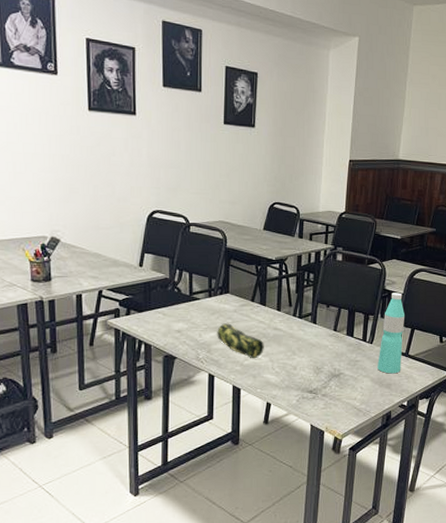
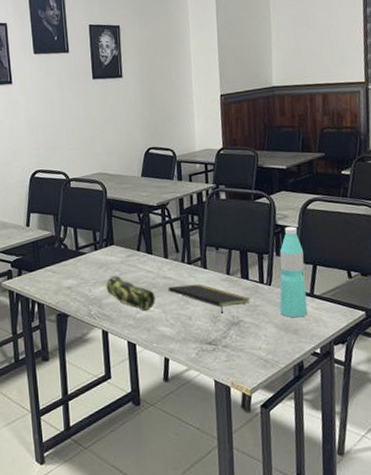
notepad: none [277,337,352,365] -> present [168,284,251,313]

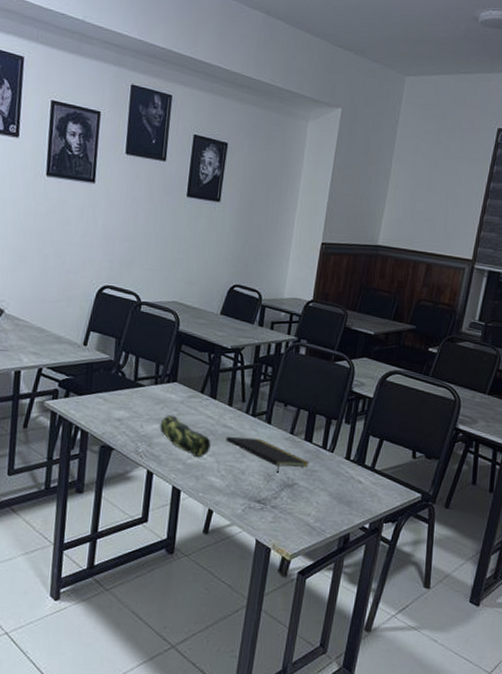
water bottle: present [279,226,308,318] -> none [337,395,373,490]

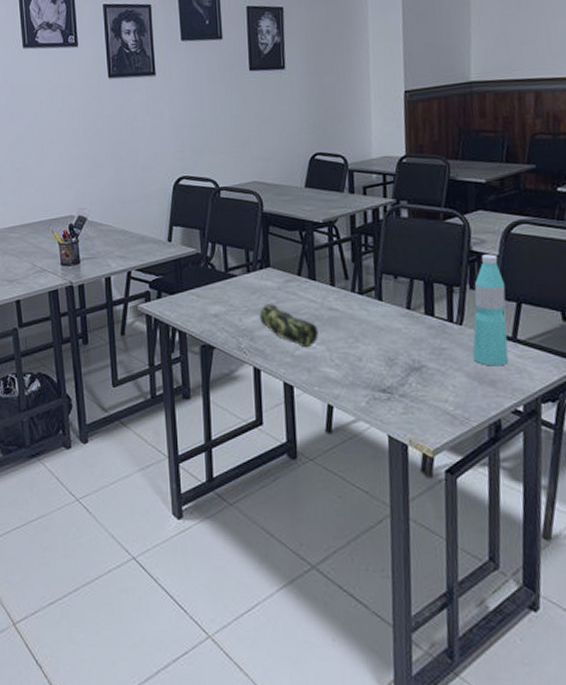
notepad: present [225,436,309,473] -> none [334,318,436,355]
water bottle: none [337,395,373,490] -> present [472,254,509,366]

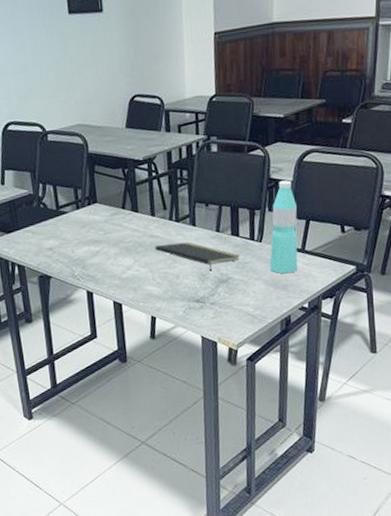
pencil case: present [259,304,319,348] -> none [89,235,142,271]
notepad: none [334,318,436,355] -> present [154,242,240,271]

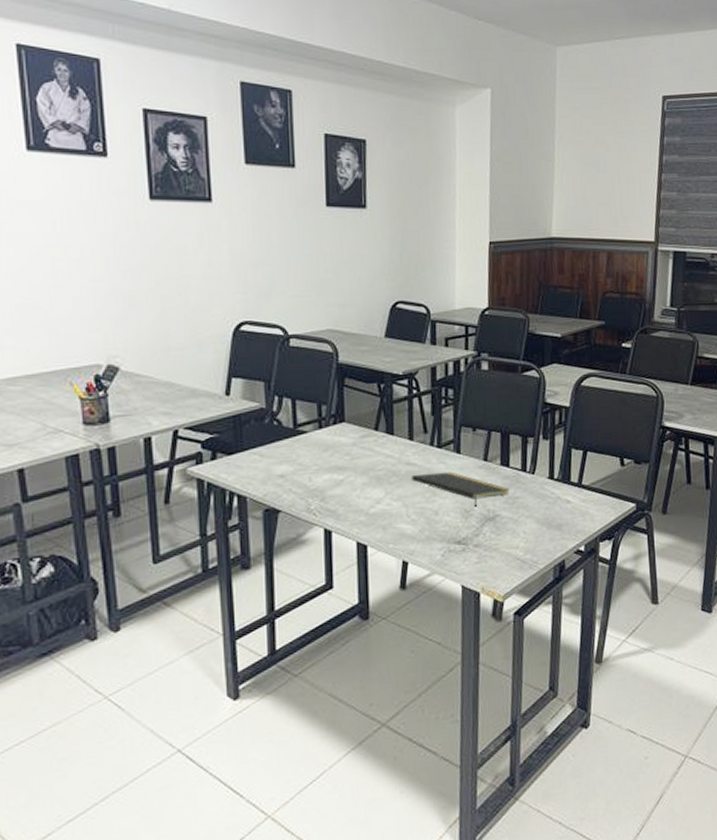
water bottle: present [269,180,298,274] -> none [543,406,574,511]

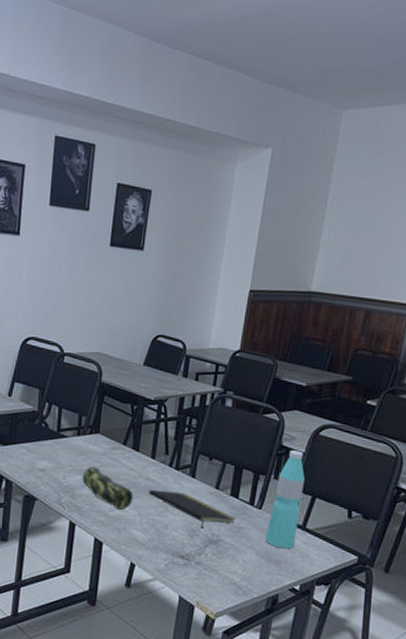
pencil case: none [332,461,395,505] -> present [82,466,134,511]
water bottle: none [543,406,574,511] -> present [265,450,305,549]

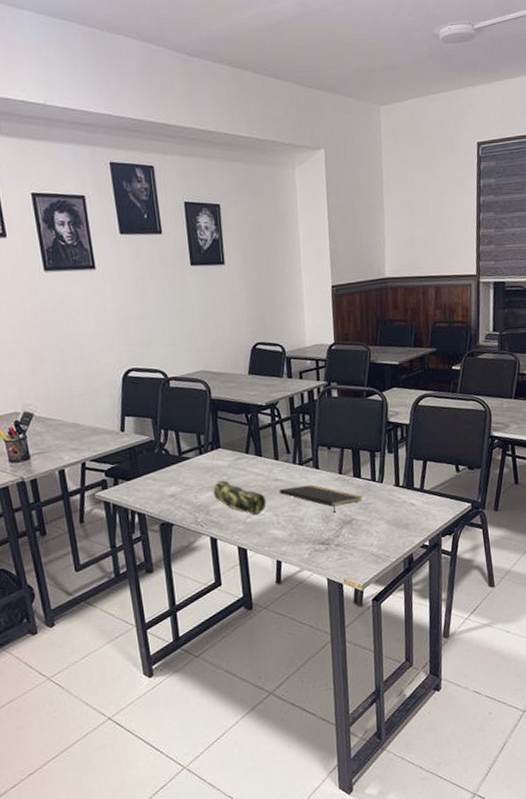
water bottle: present [265,450,305,549] -> none [391,423,418,513]

